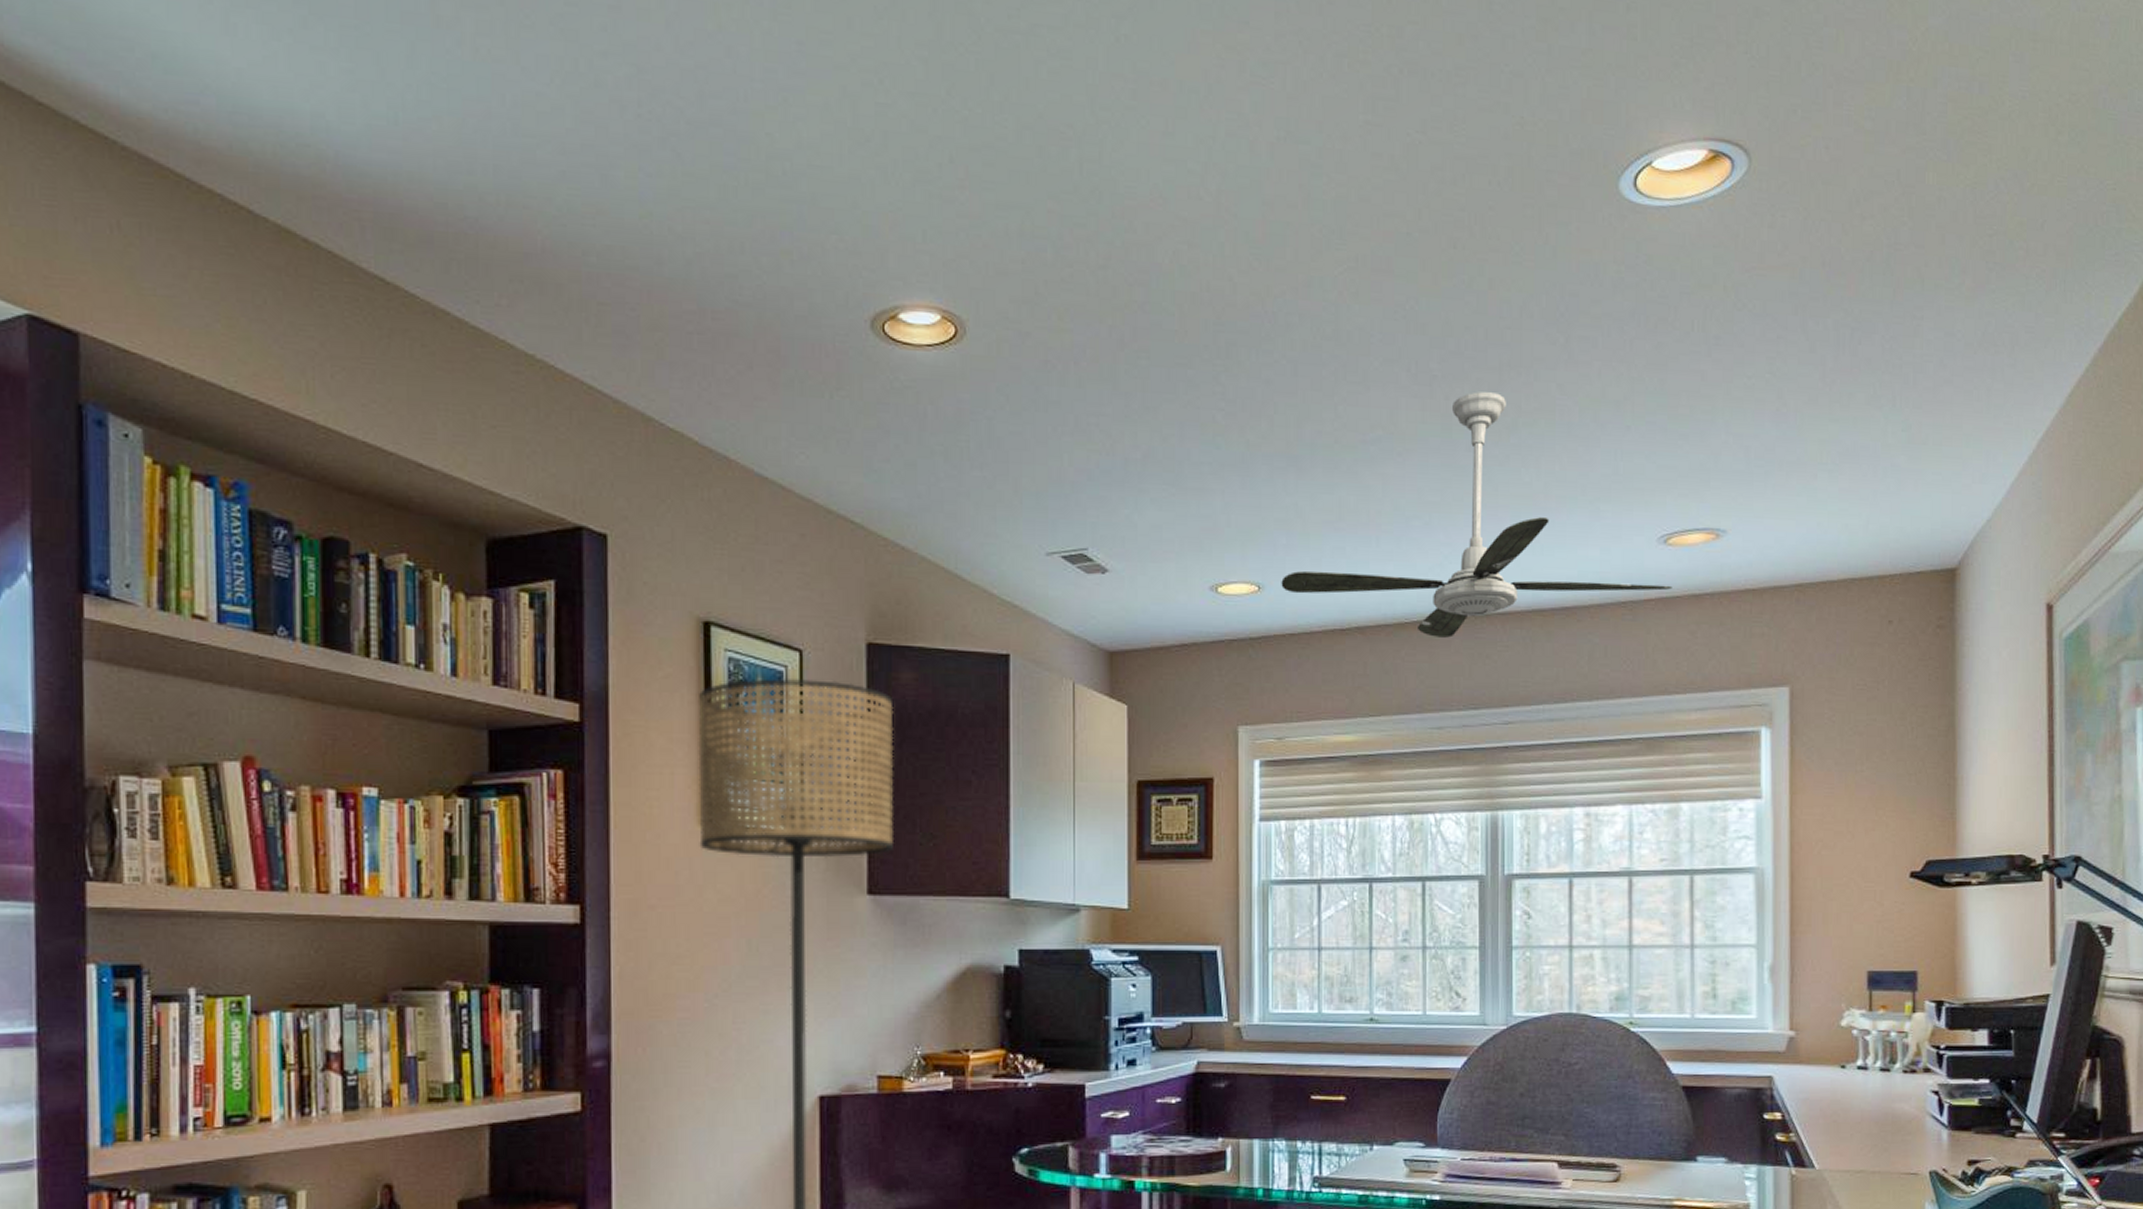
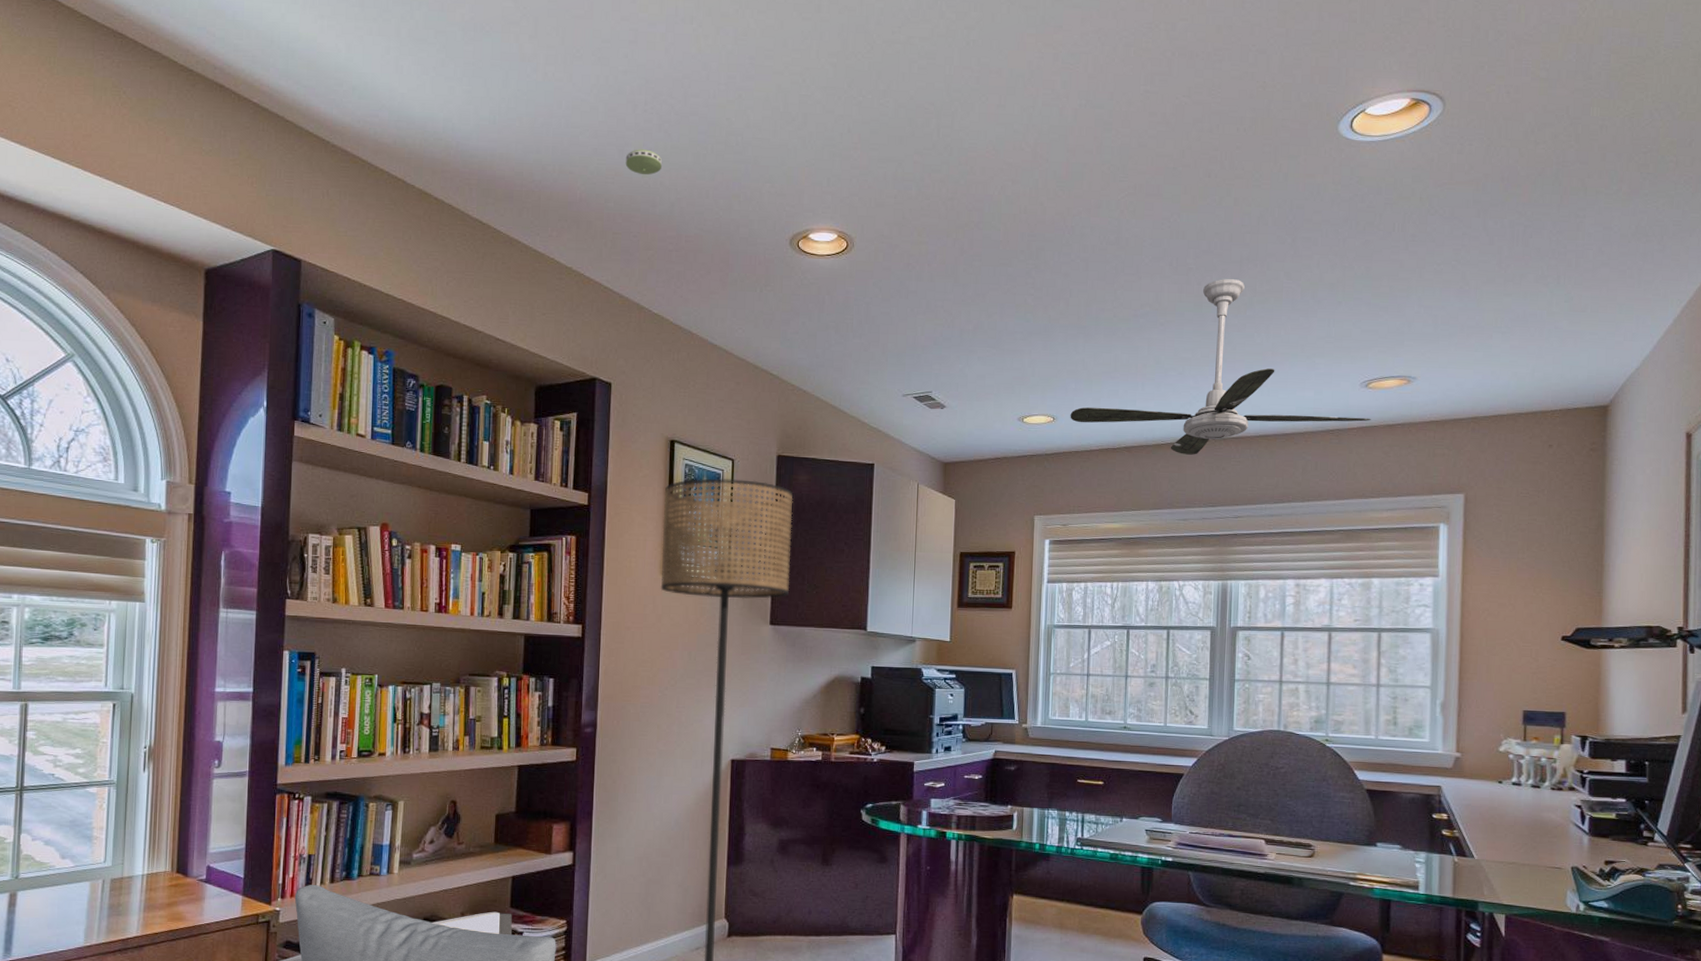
smoke detector: none [611,174,671,216] -> present [625,149,663,175]

